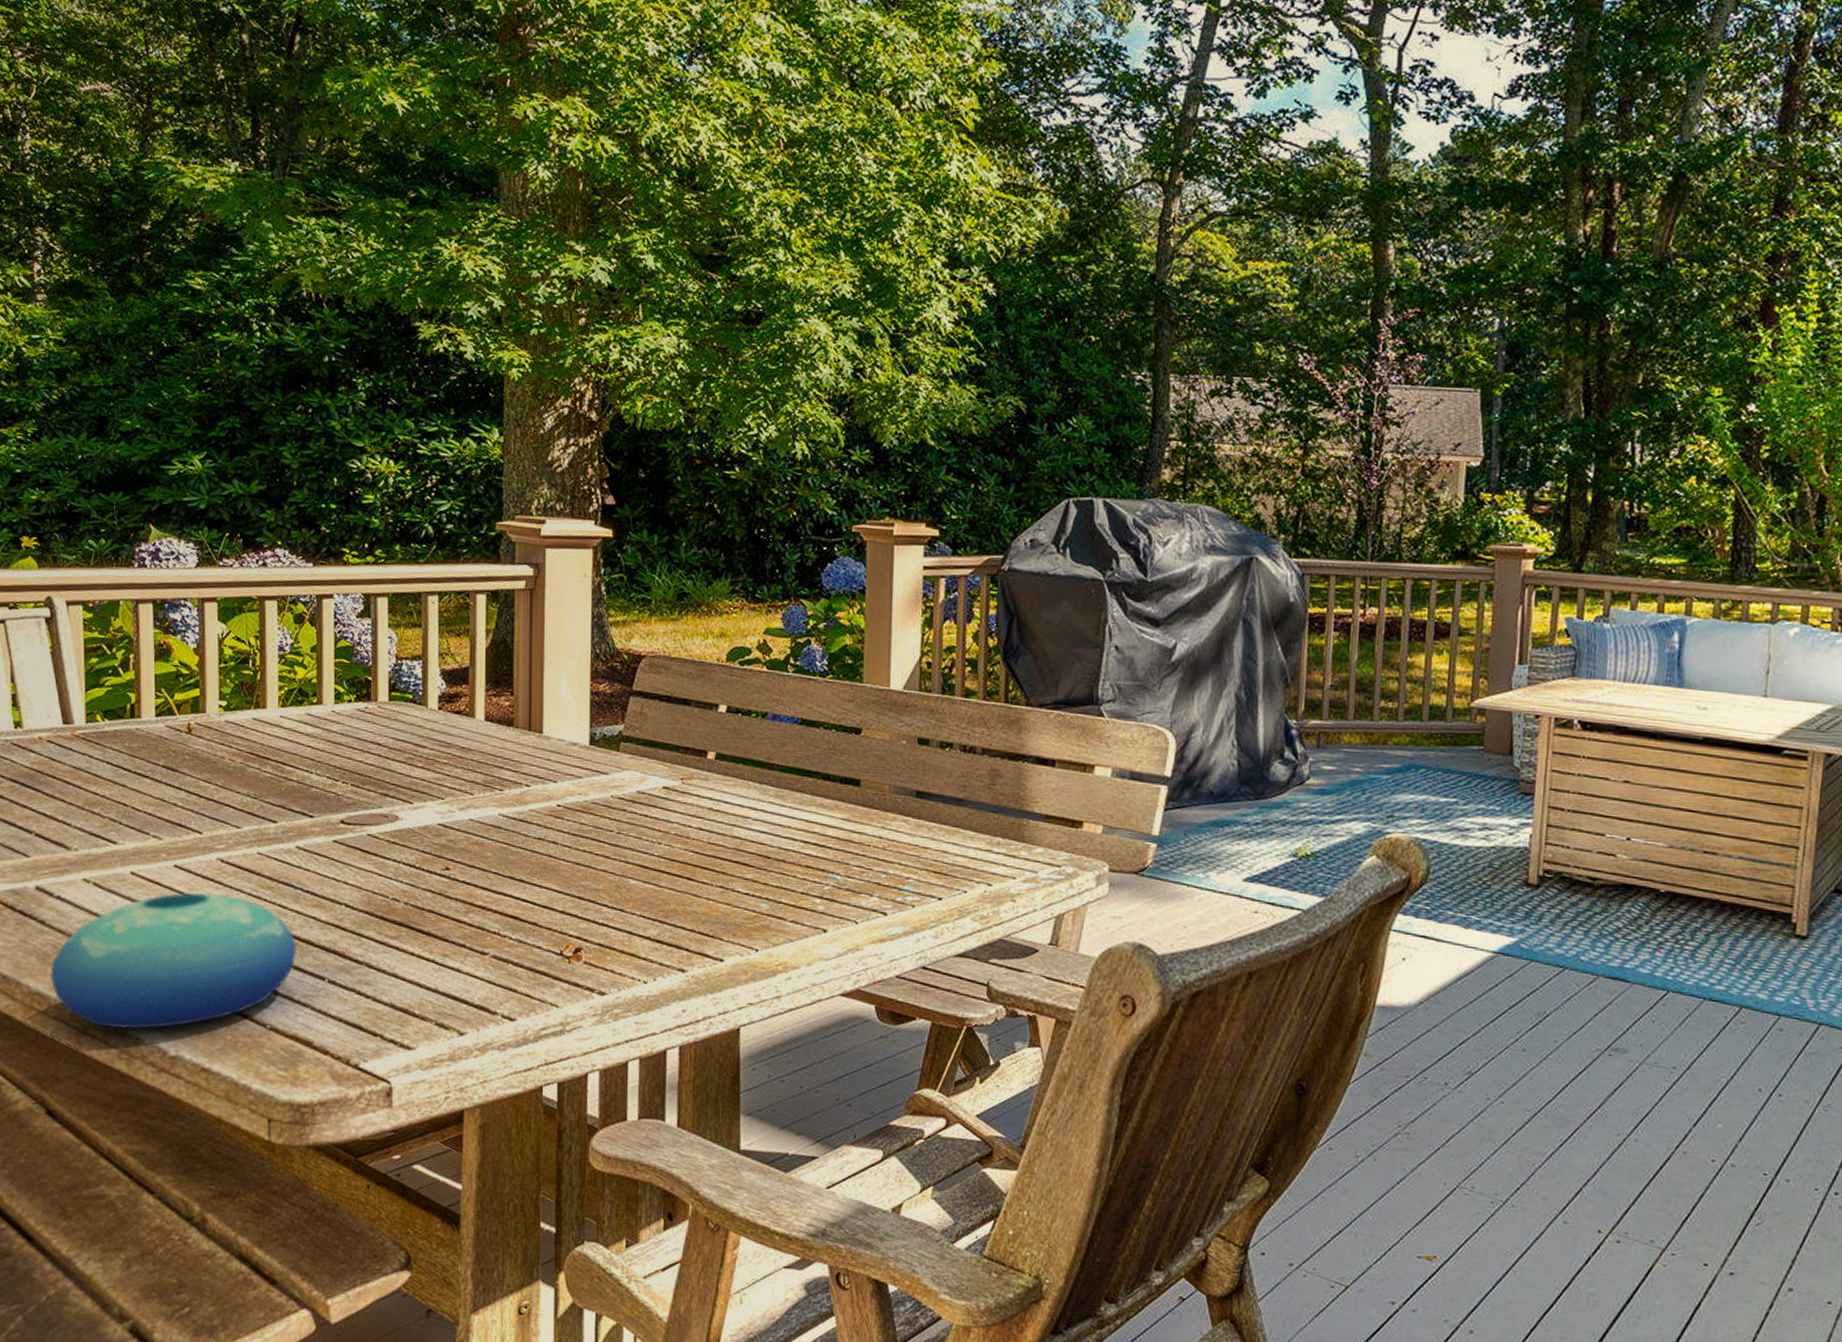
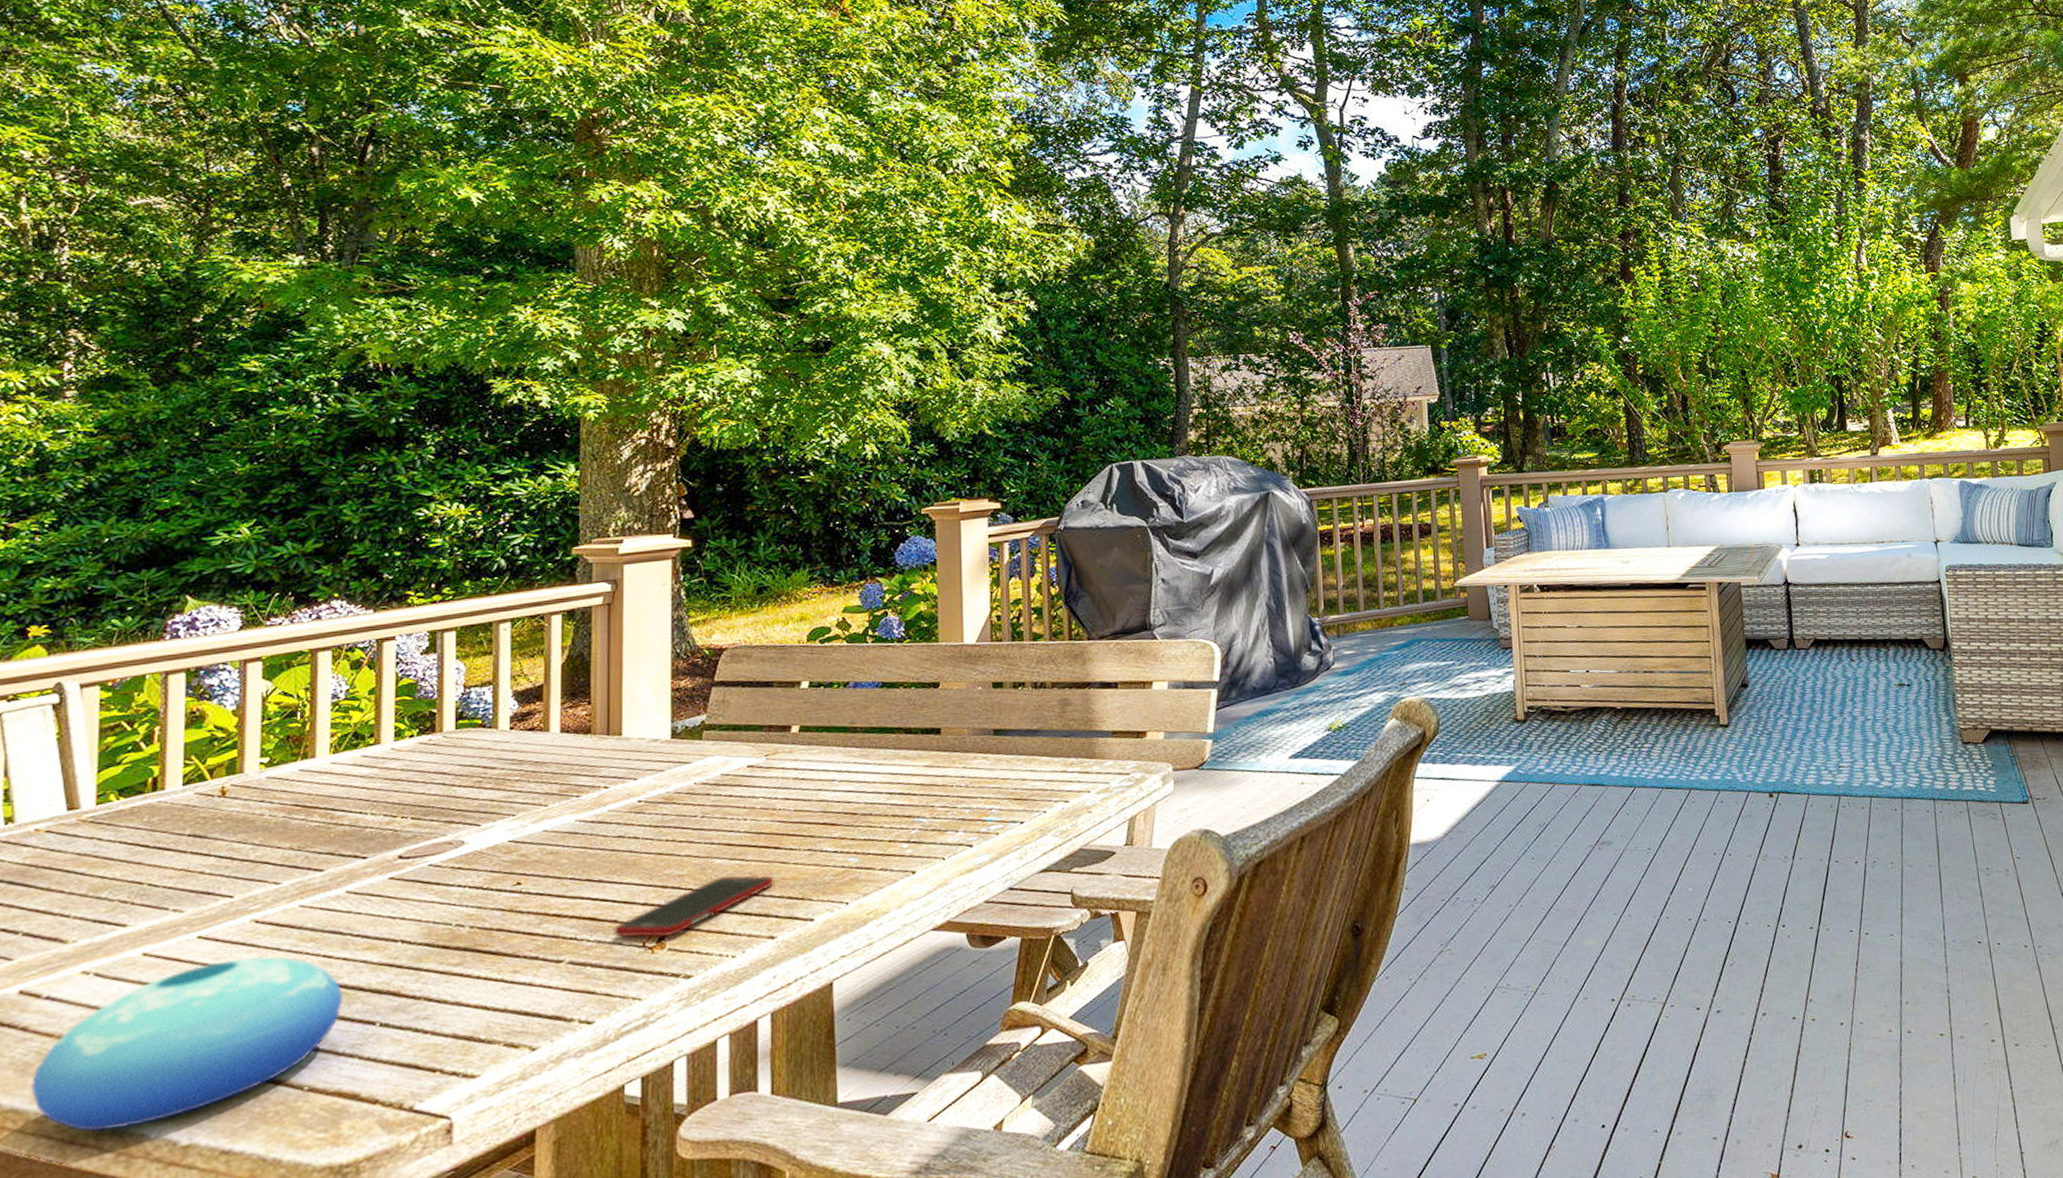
cell phone: none [533,899,686,950] -> present [613,875,774,938]

